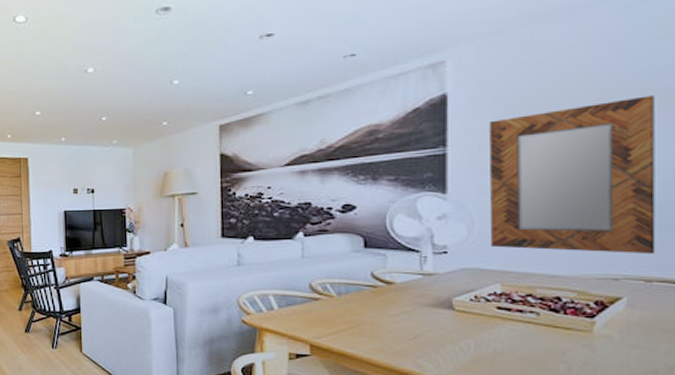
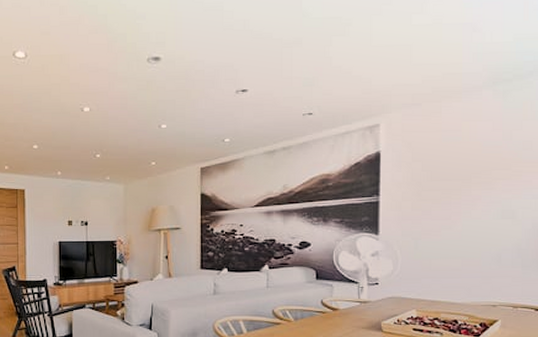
home mirror: present [489,95,656,255] -> none [410,163,521,286]

